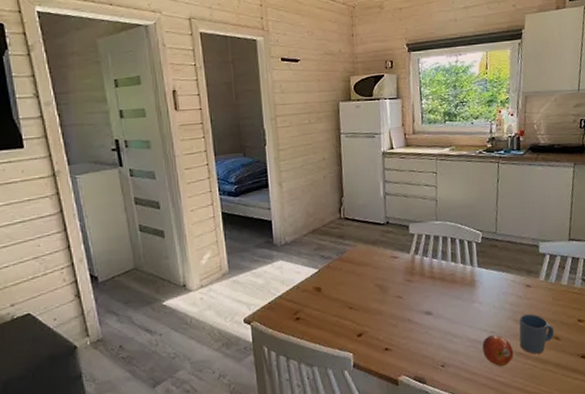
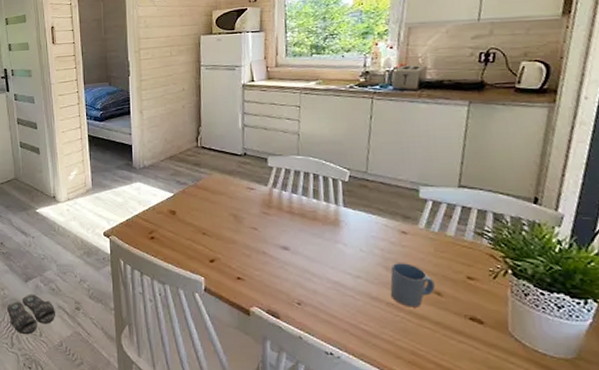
fruit: present [482,335,514,367] -> none [345,280,383,315]
toaster: none [513,130,542,156] -> present [391,64,428,92]

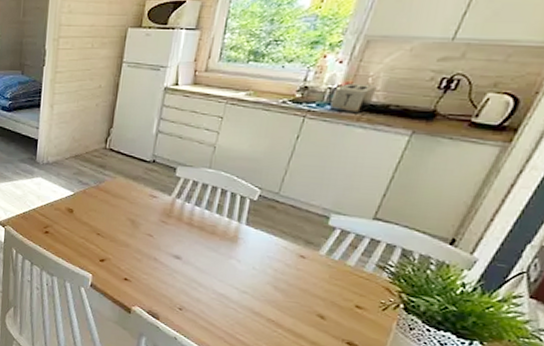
mug: present [390,263,435,308] -> none [273,284,321,327]

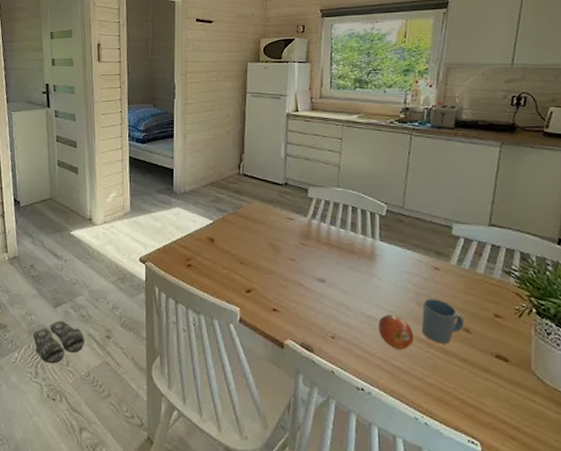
fruit: none [228,294,265,328] -> present [378,314,414,351]
mug: none [273,284,321,327] -> present [421,299,464,344]

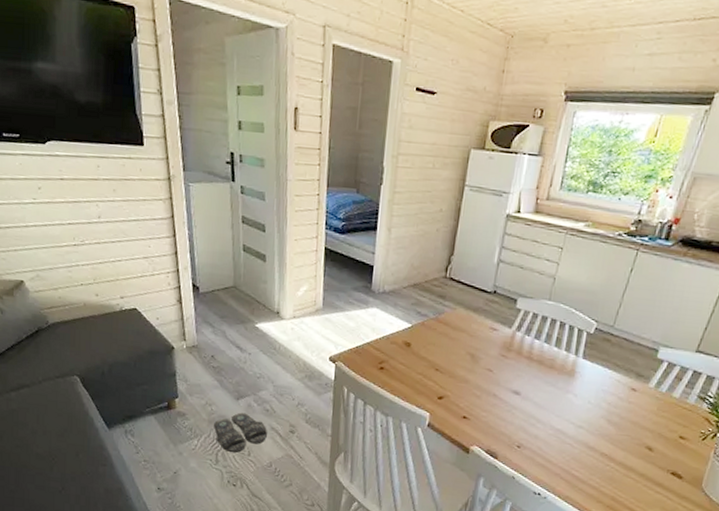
fruit: present [378,314,414,351] -> none [564,429,598,463]
mug: present [421,299,464,344] -> none [606,417,649,460]
toaster: present [430,104,464,130] -> none [660,218,701,249]

